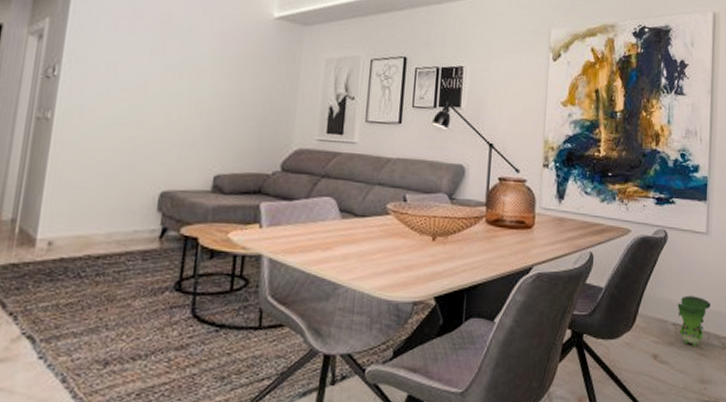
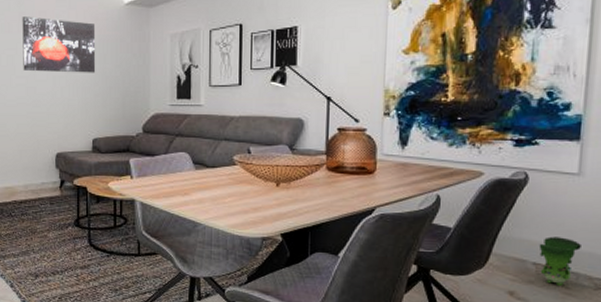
wall art: none [128,15,235,94] -> present [22,16,96,73]

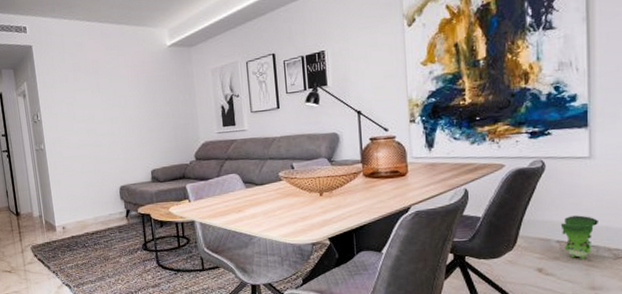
wall art: present [22,16,96,73] -> none [77,66,148,116]

